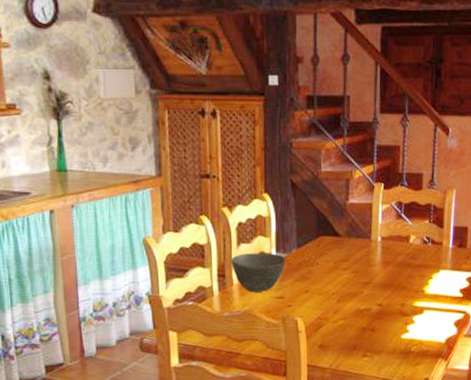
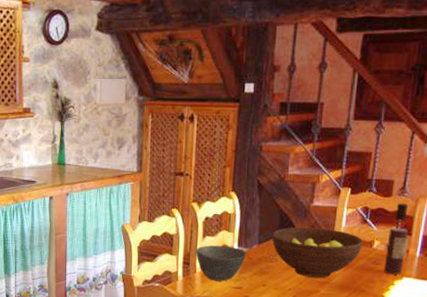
fruit bowl: none [310,226,400,279] -> present [272,227,364,279]
wine bottle: none [421,195,441,269] -> present [383,203,409,275]

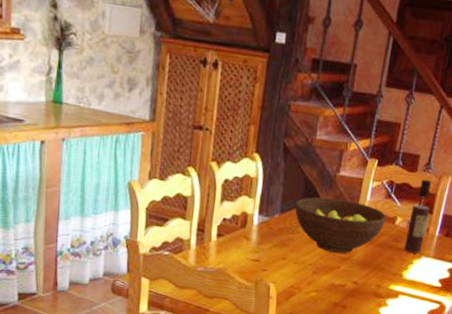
bowl: present [196,245,246,281] -> none [212,211,267,252]

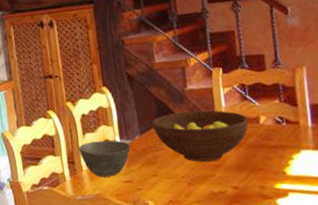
bowl: none [212,211,267,252] -> present [78,140,131,177]
wine bottle: present [404,179,432,254] -> none [272,74,298,149]

